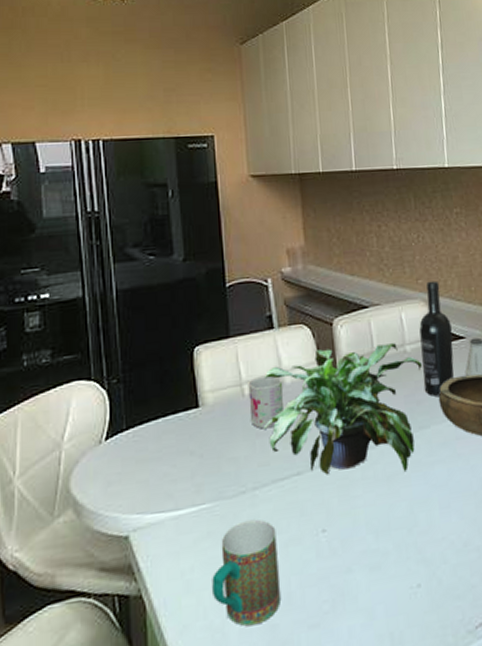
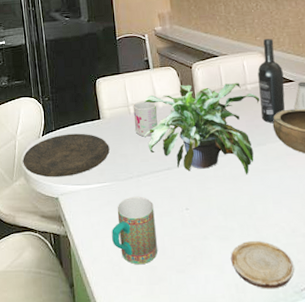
plate: none [72,430,212,505] -> present [23,133,110,178]
wood slice: none [383,564,467,634] -> present [231,241,294,289]

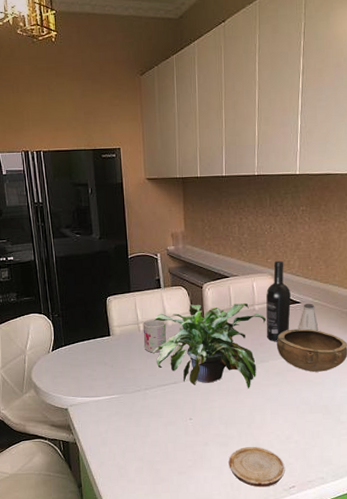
plate: present [23,133,110,178] -> none [32,349,119,390]
mug: present [112,196,157,265] -> none [119,407,161,468]

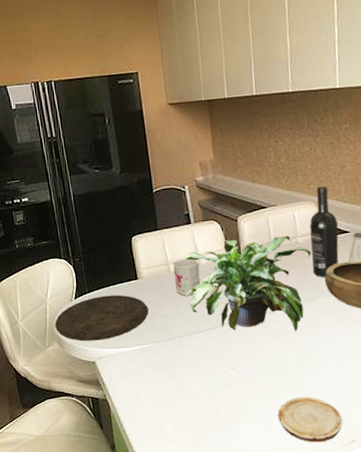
plate: none [32,349,119,390] -> present [55,294,149,342]

